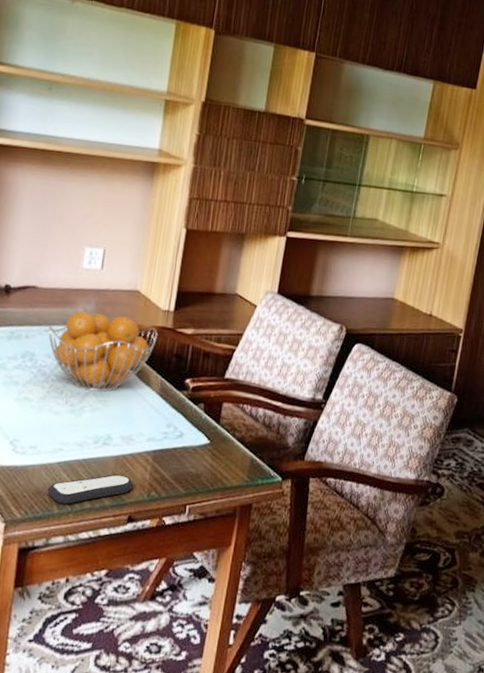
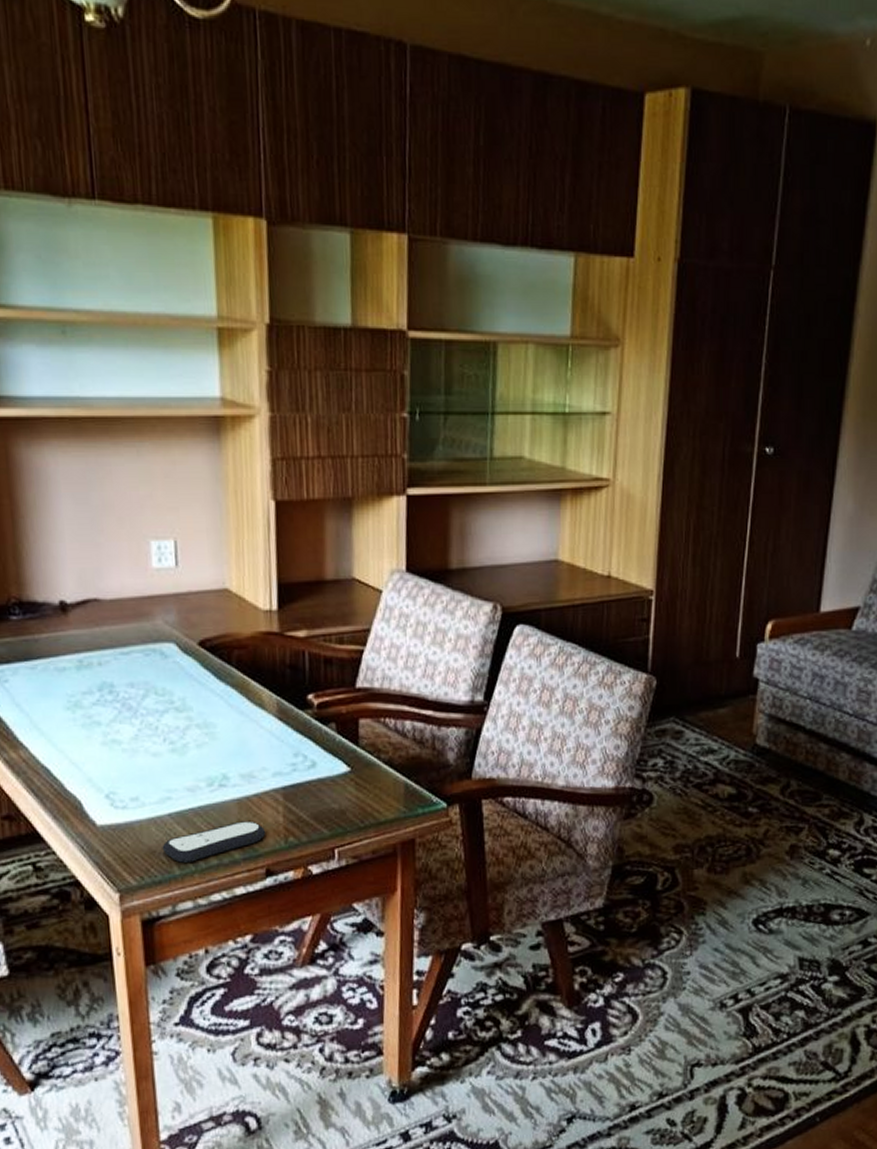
fruit basket: present [48,311,158,393] -> none [124,623,263,724]

